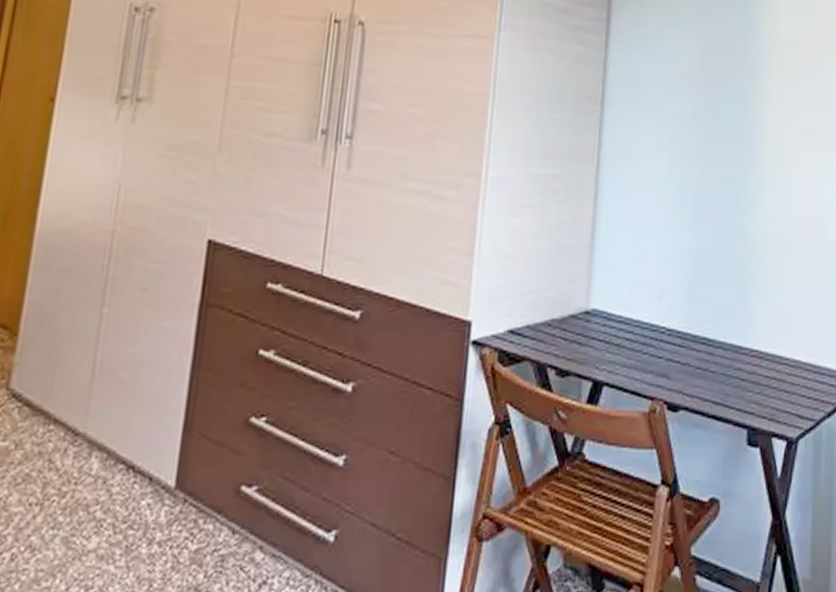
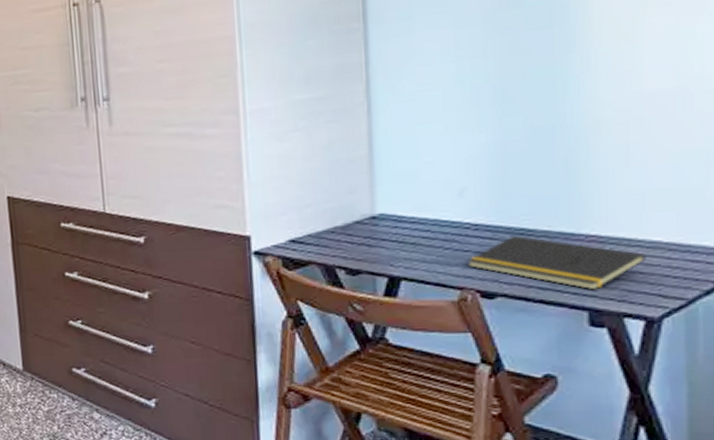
notepad: none [659,344,790,407] -> present [466,235,646,291]

